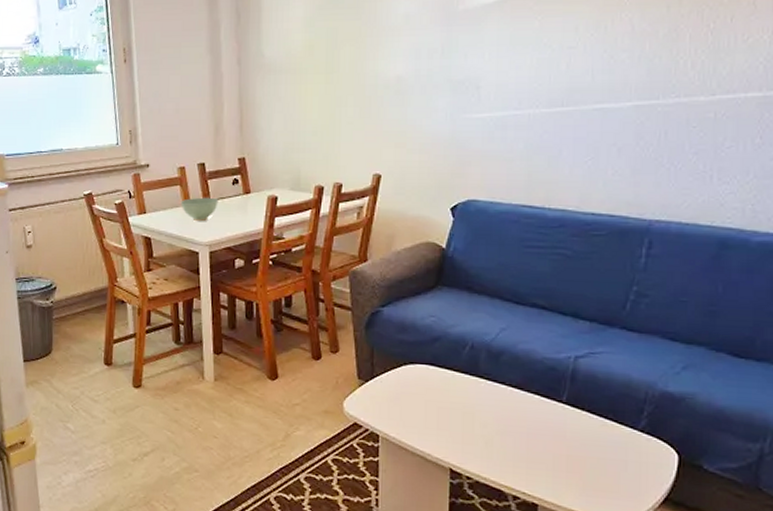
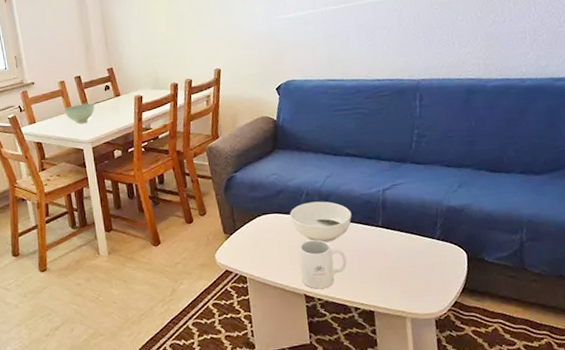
bowl: none [446,357,528,411] -> present [290,201,352,243]
mug: none [449,404,512,466] -> present [298,239,347,289]

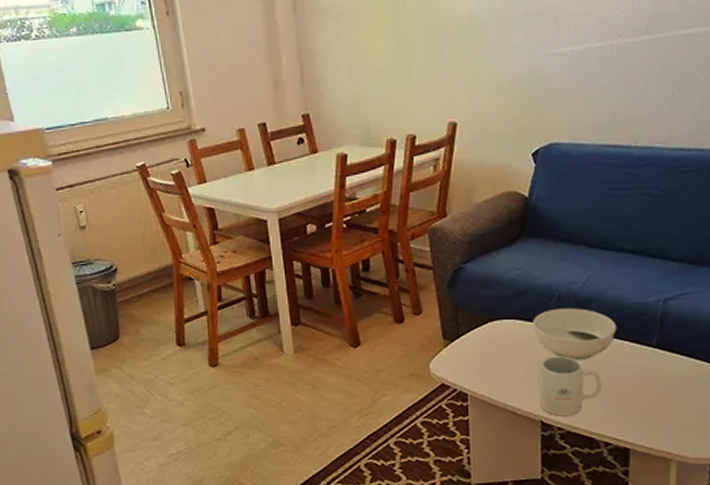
bowl: present [64,103,95,125] -> none [243,160,284,188]

